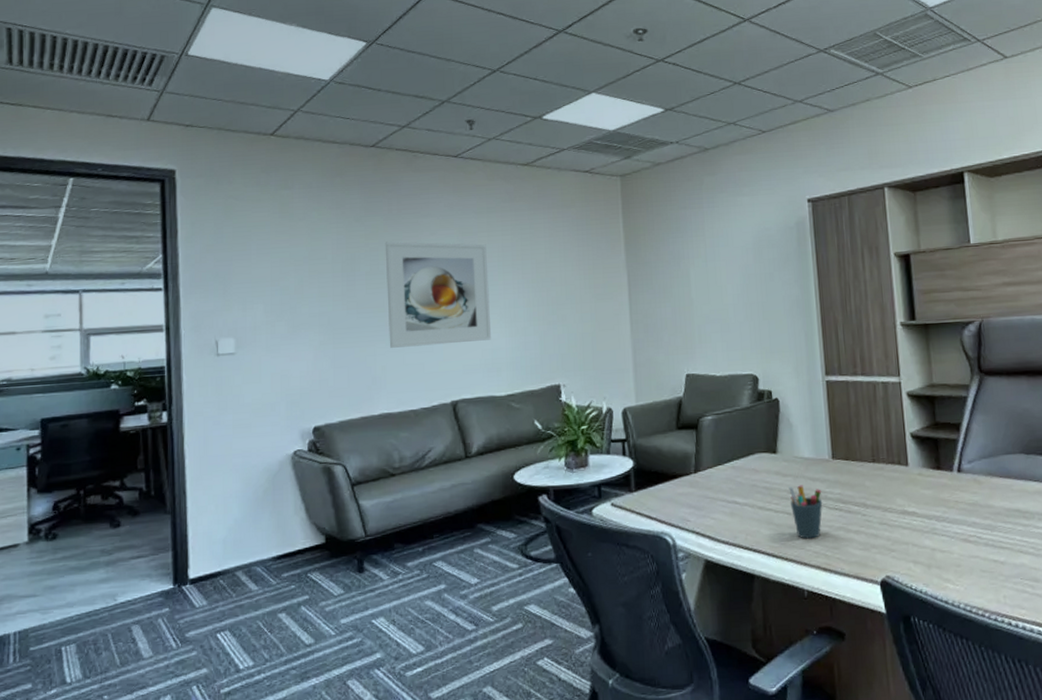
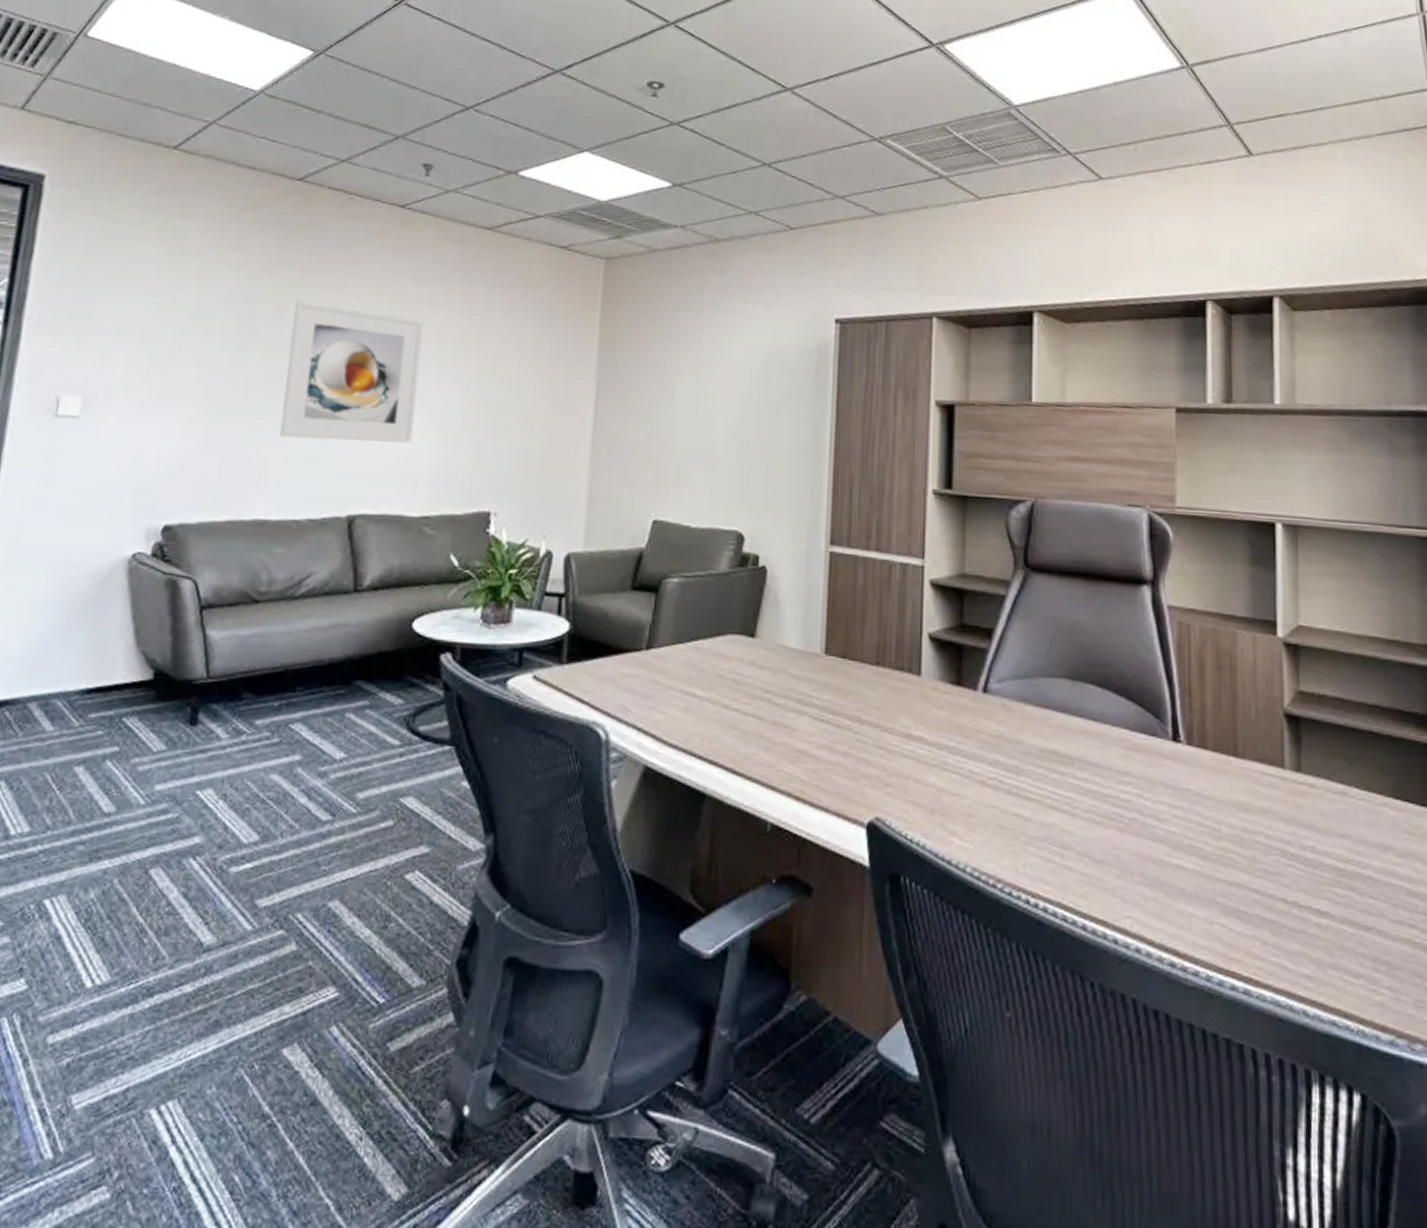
pen holder: present [788,485,823,539] -> none [764,682,807,756]

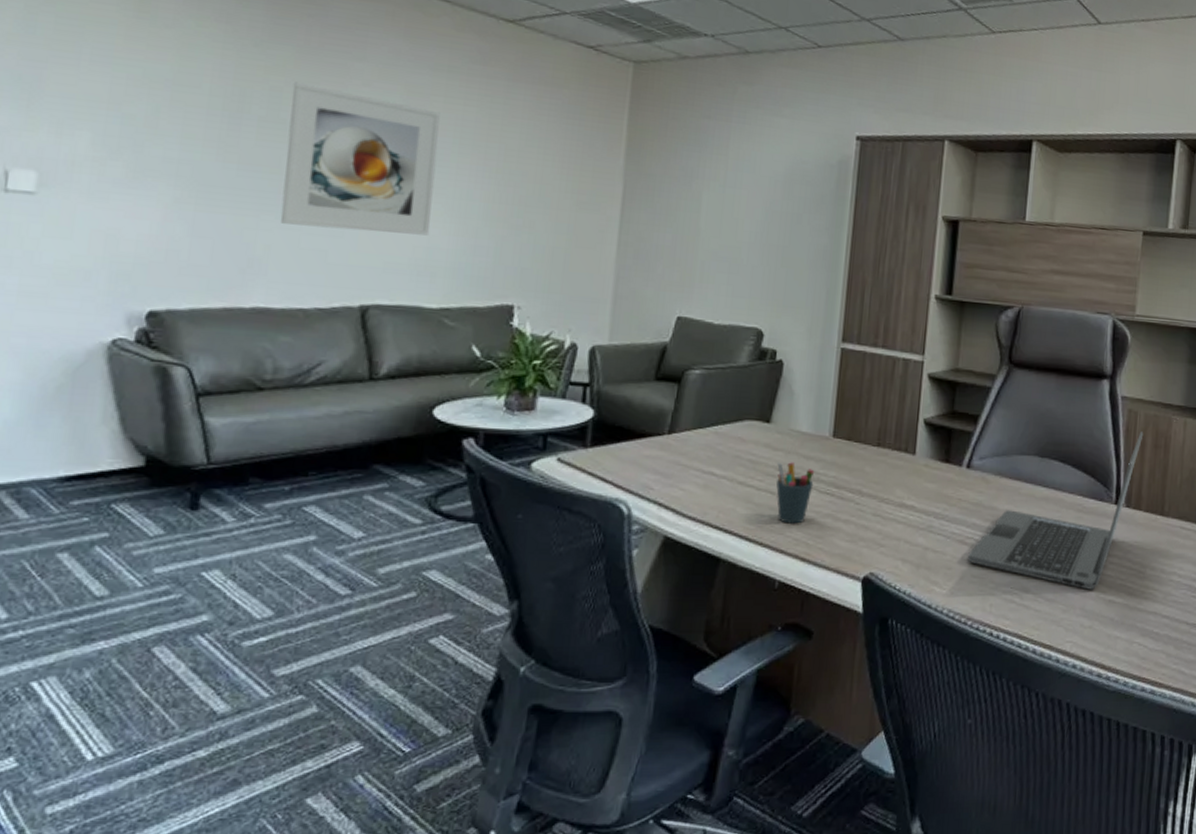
pen holder: none [764,682,807,756] -> present [776,462,815,524]
laptop: none [990,649,1201,850] -> present [967,431,1144,590]

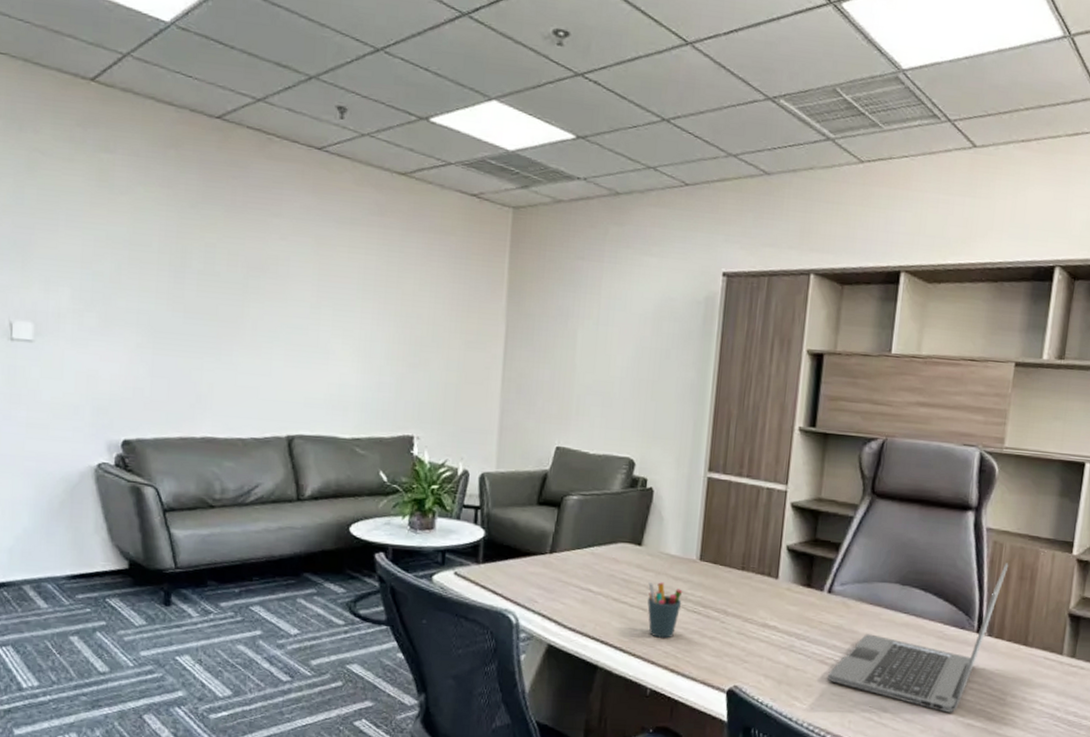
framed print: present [280,82,440,236] -> none [219,238,346,374]

